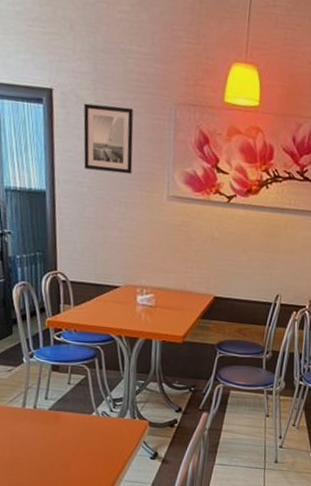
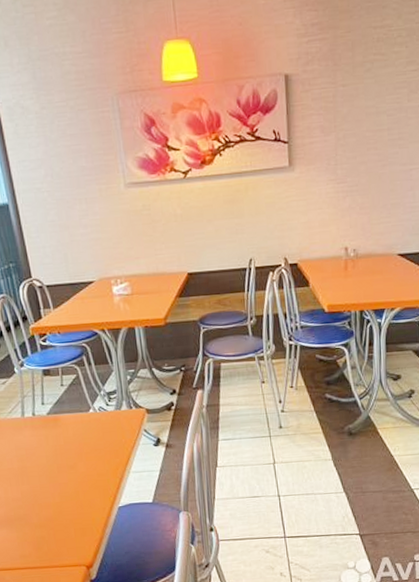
wall art: present [83,103,134,175] -> none [30,107,87,175]

